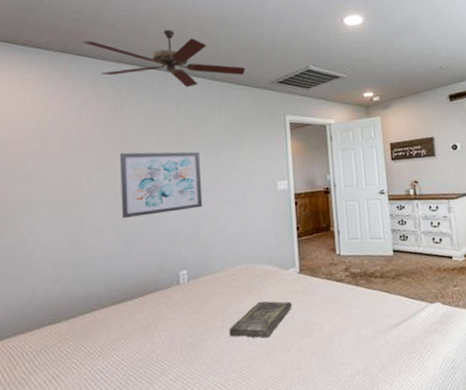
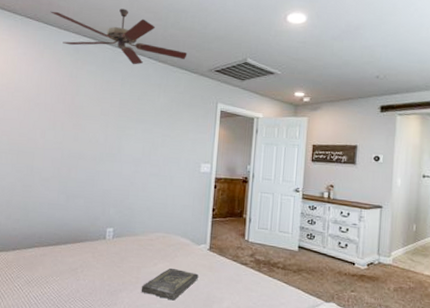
wall art: present [120,151,203,219] -> none [65,116,136,176]

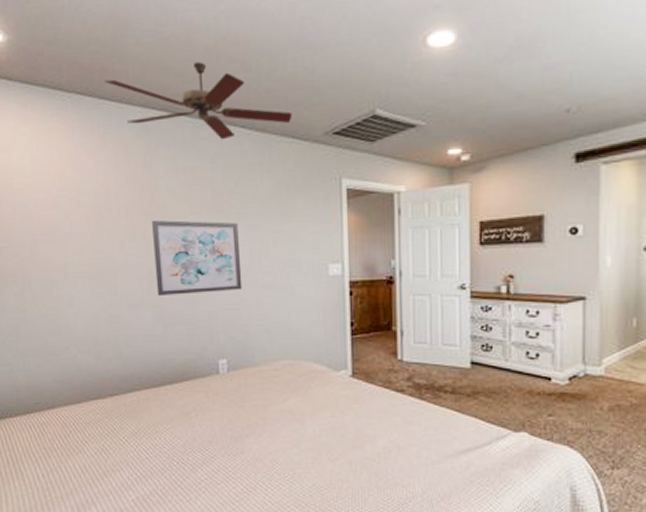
wall art: none [65,116,136,176] -> present [152,220,243,297]
book: present [141,267,198,301] -> none [271,403,342,443]

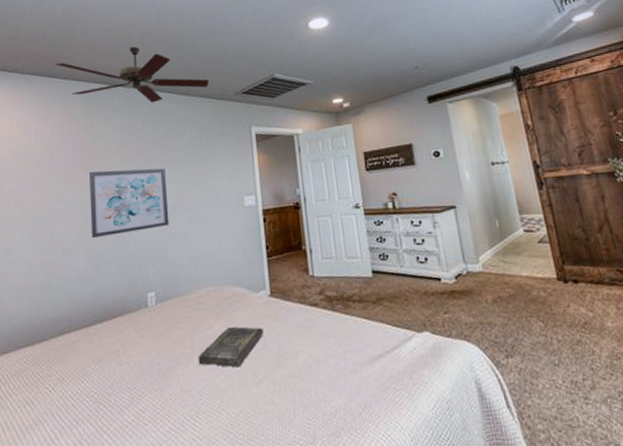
book: none [271,403,342,443] -> present [198,326,264,367]

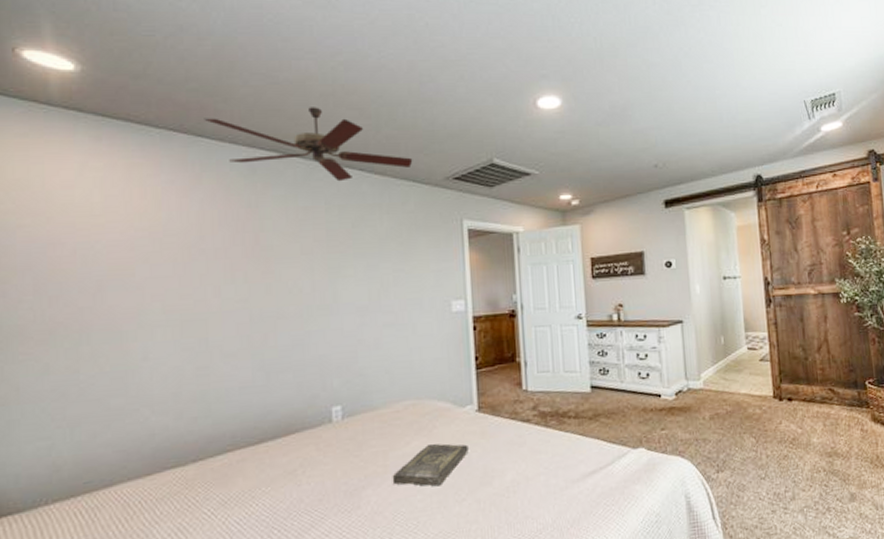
wall art: present [89,168,170,239] -> none [255,261,360,343]

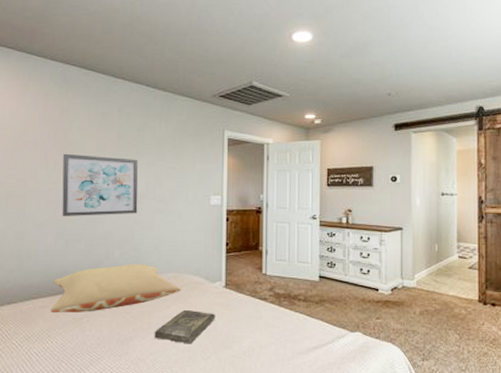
ceiling fan: present [204,107,413,182] -> none [33,34,188,94]
pillow: none [252,392,423,468] -> present [50,264,181,313]
wall art: none [255,261,360,343] -> present [62,153,138,217]

